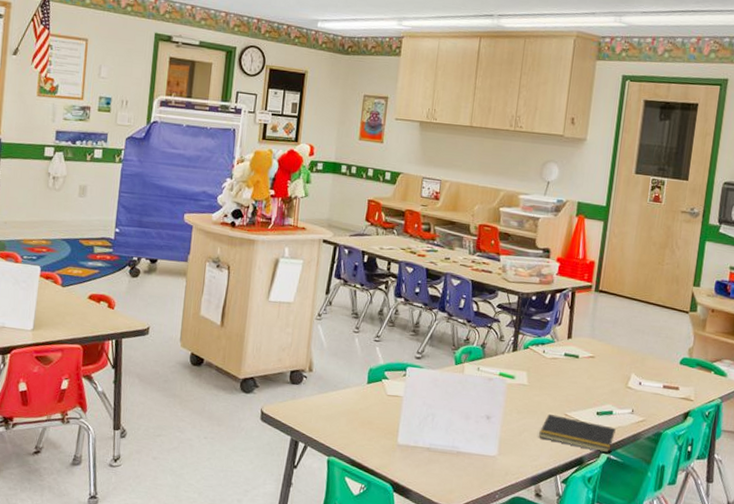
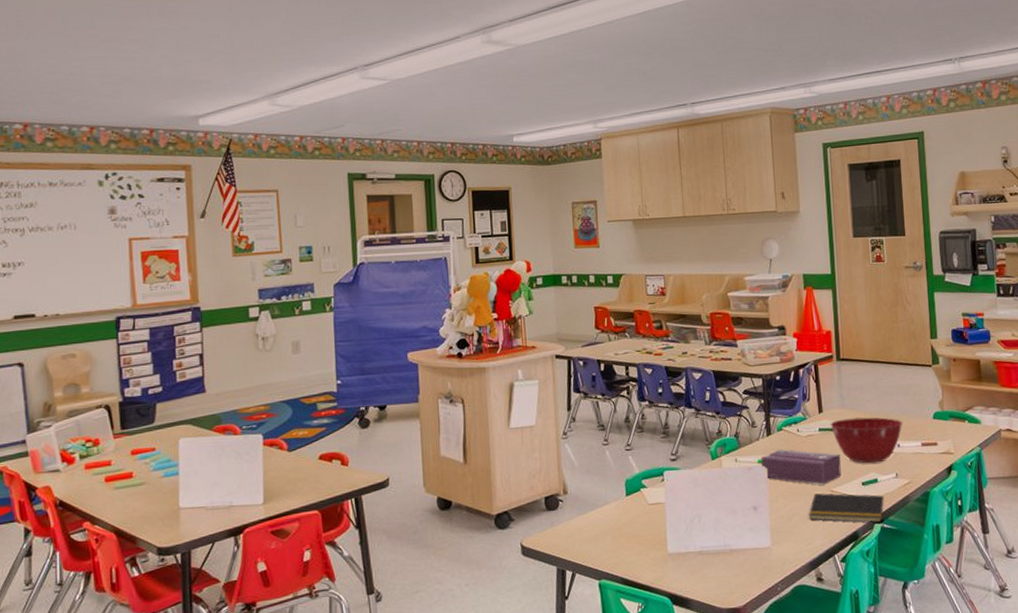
tissue box: none [501,366,581,408] -> present [761,449,842,485]
mixing bowl: none [576,348,649,397] -> present [830,417,903,464]

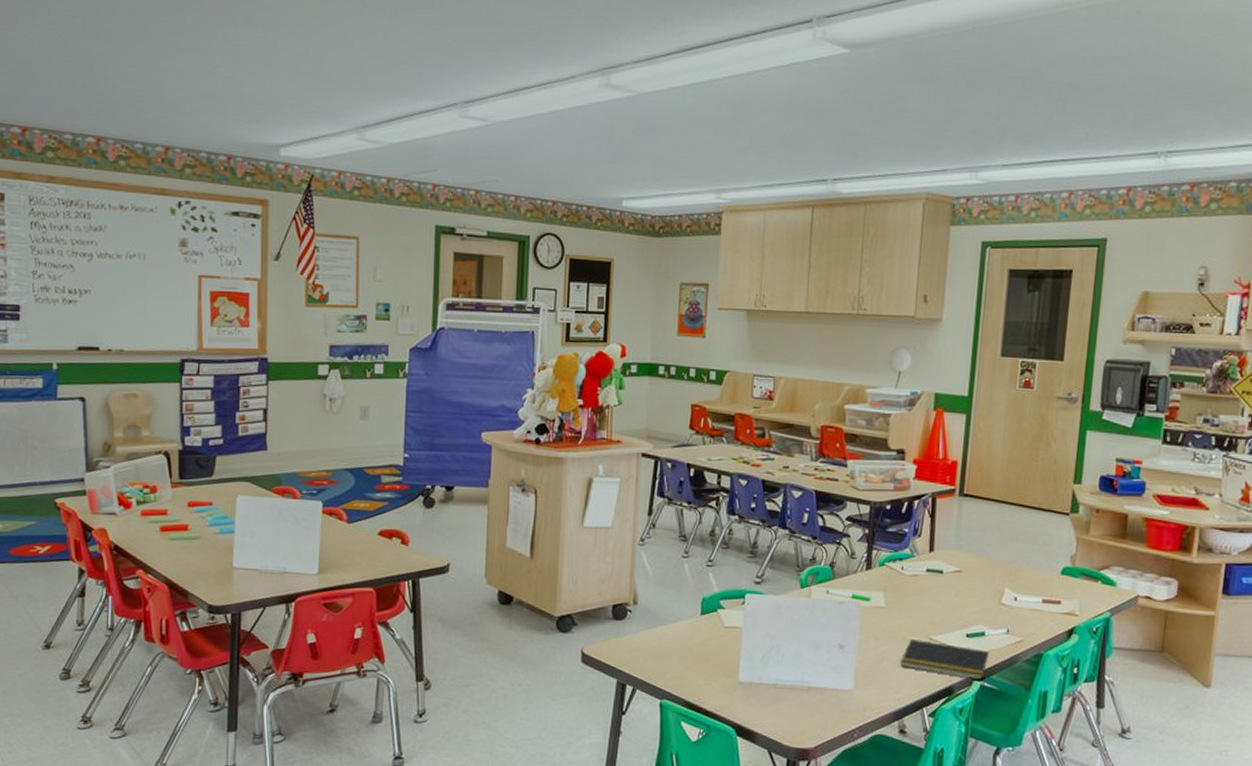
tissue box: present [761,449,842,485] -> none [855,586,947,631]
mixing bowl: present [830,417,903,464] -> none [940,561,1025,615]

